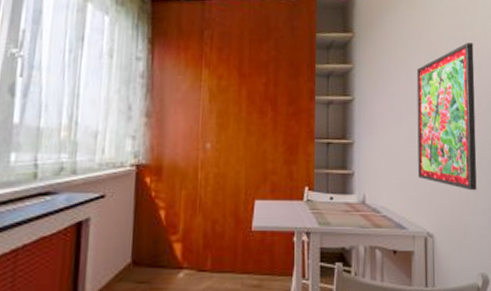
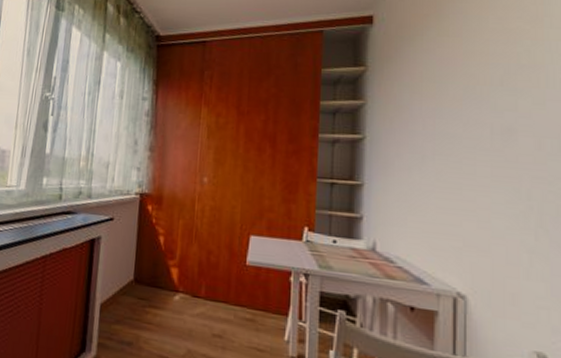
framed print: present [416,42,477,191] -> none [447,71,534,251]

